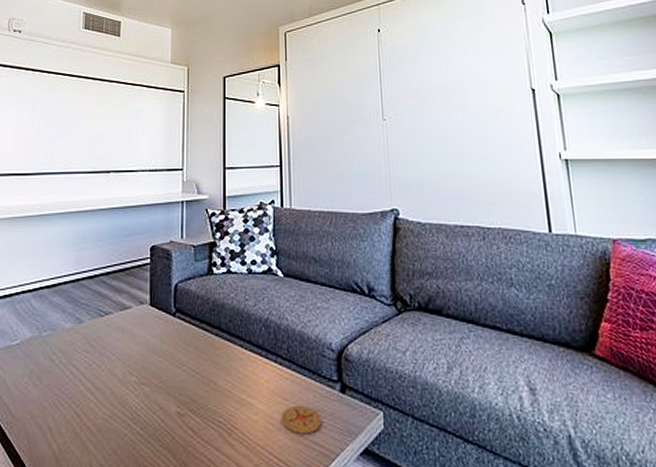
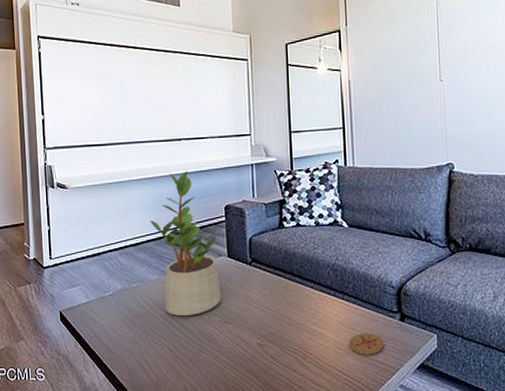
potted plant: none [69,206,144,373] -> present [150,171,221,316]

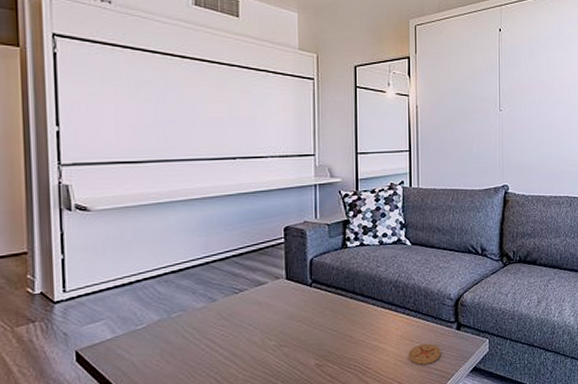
potted plant: present [150,171,221,316] -> none [196,191,278,344]

